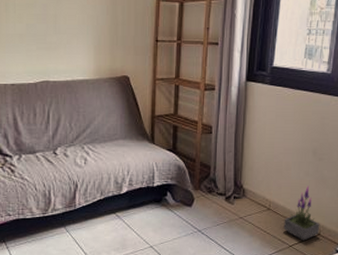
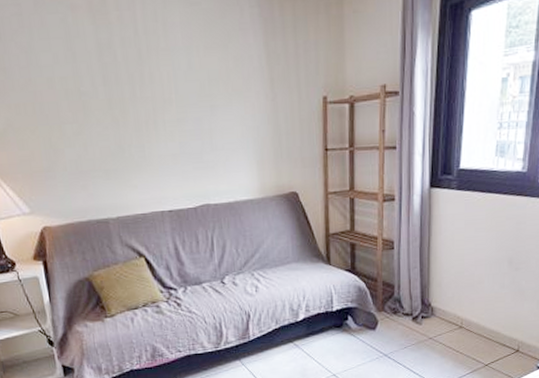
potted plant: present [283,185,320,241] -> none [478,299,519,359]

